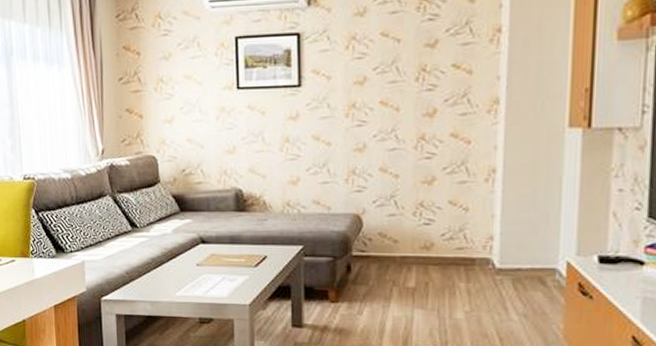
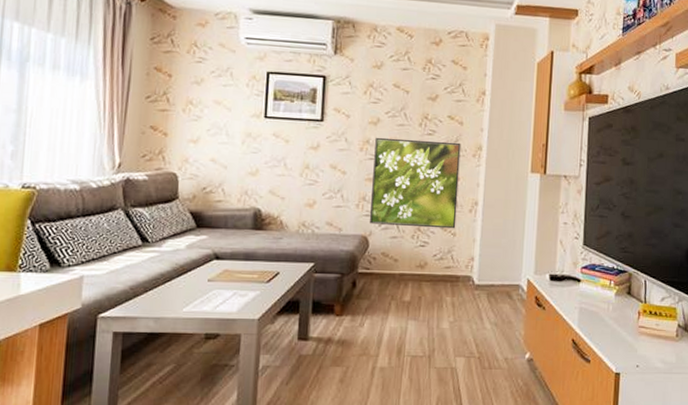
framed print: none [362,97,471,203] -> present [370,137,461,229]

